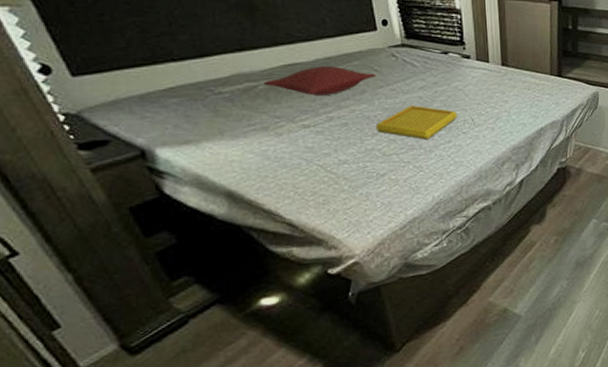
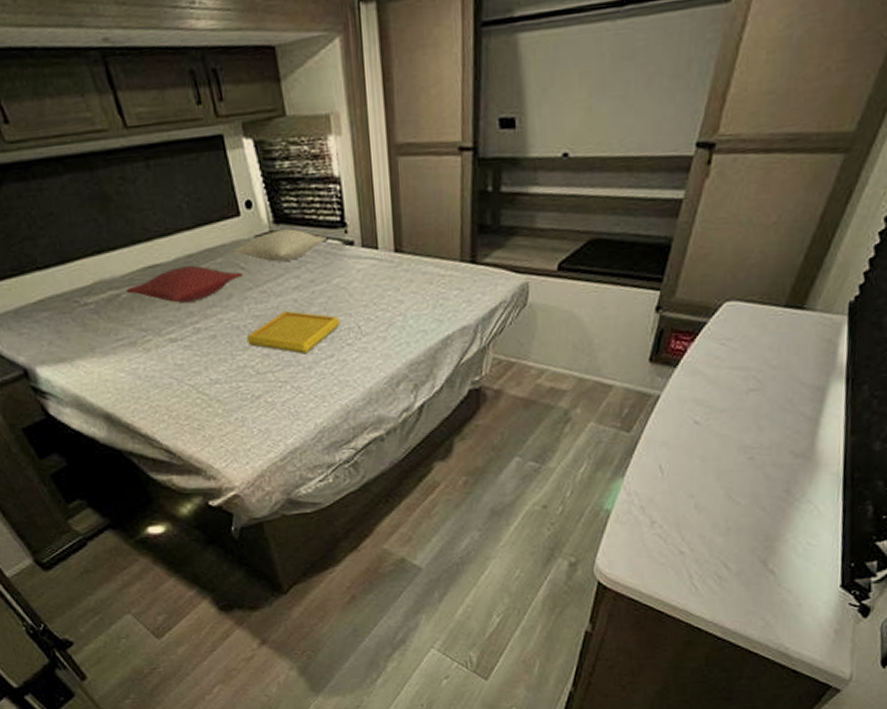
pillow: none [368,43,448,67] -> present [233,229,326,262]

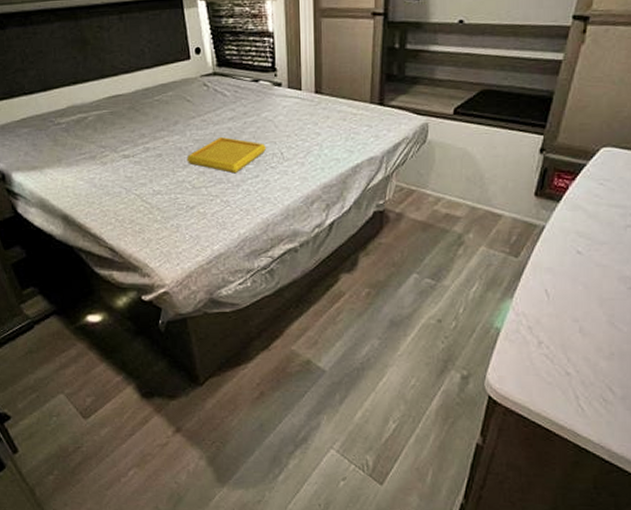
pillow: present [126,265,243,303] -> none [92,97,189,126]
pillow: present [233,229,326,262] -> none [182,71,259,97]

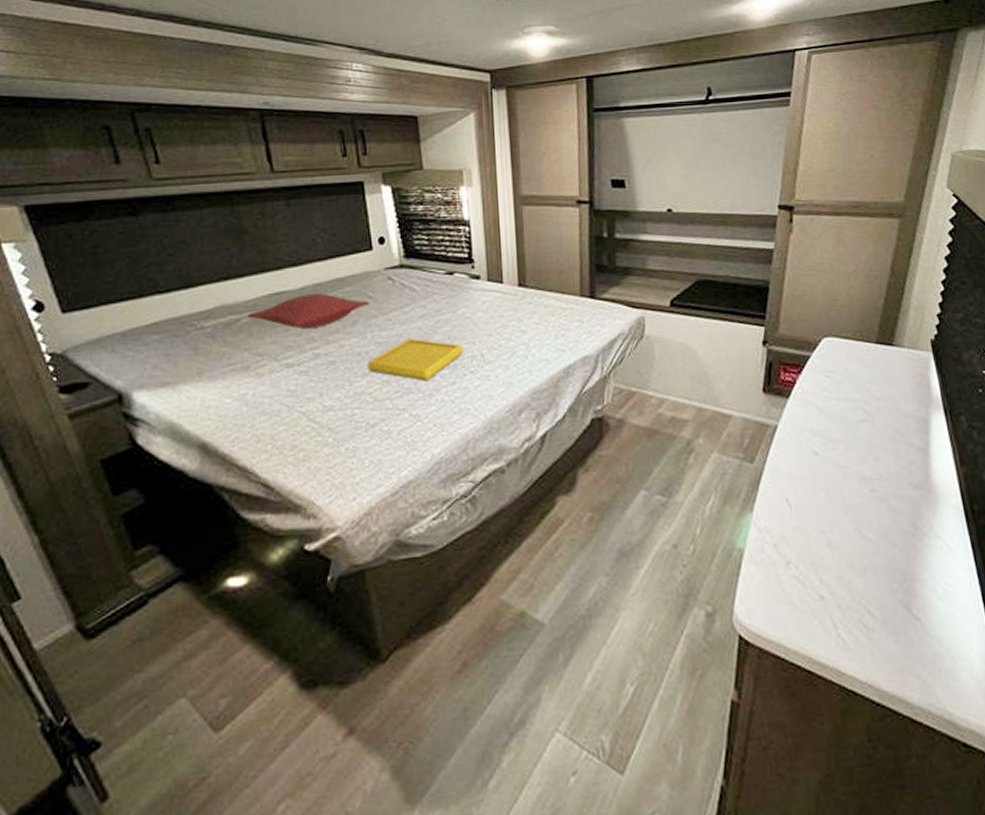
pillow: none [92,97,189,126] -> present [247,293,370,329]

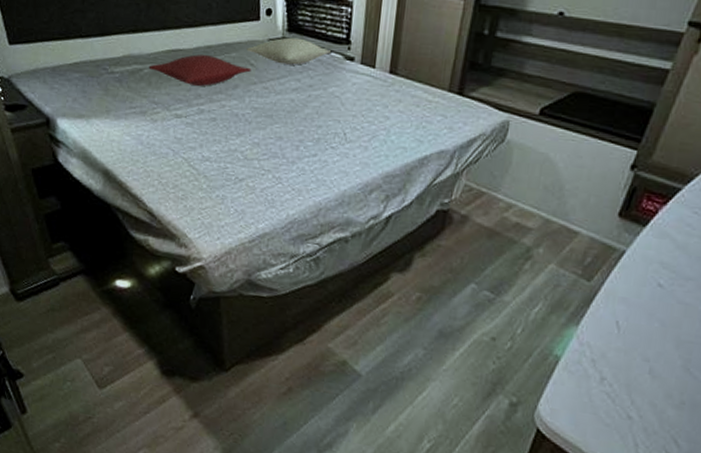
pillow: none [362,263,454,292] -> present [246,37,330,65]
serving tray: present [367,337,464,381] -> none [242,107,329,150]

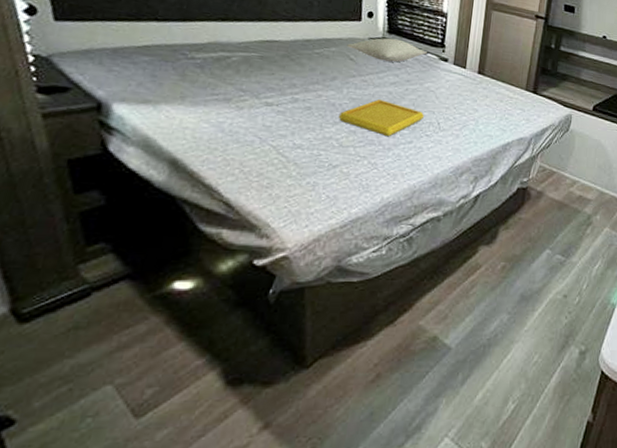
pillow: present [148,54,252,86] -> none [237,46,351,77]
serving tray: none [242,107,329,150] -> present [338,98,424,137]

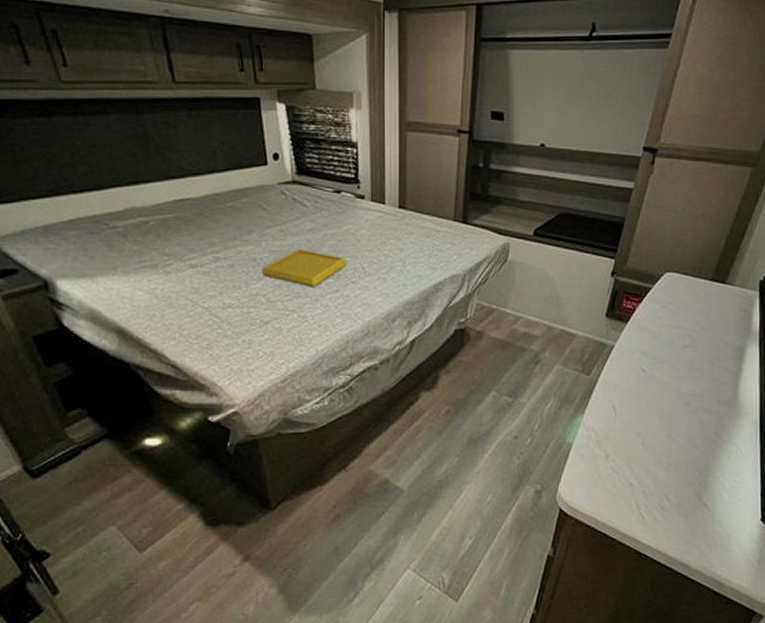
pillow: present [347,37,427,63] -> none [257,180,341,207]

